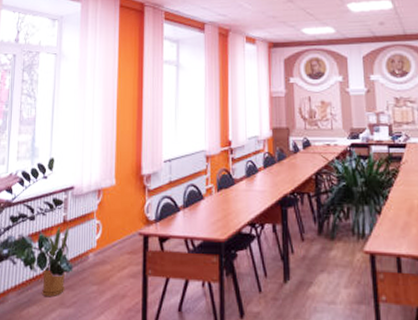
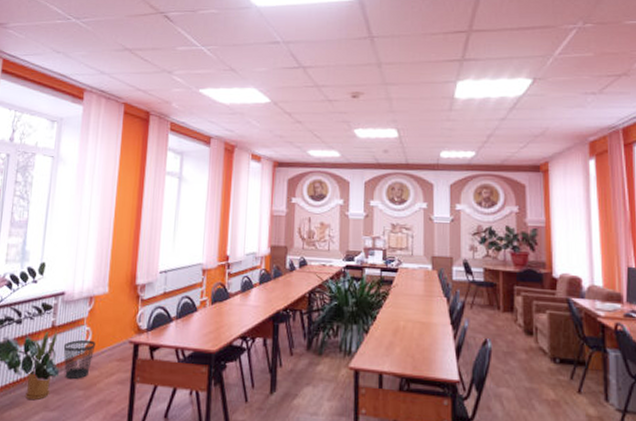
wastebasket: none [75,233,106,274] -> present [63,339,96,379]

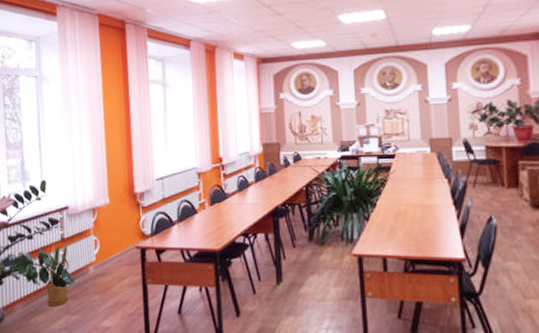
wastebasket: present [63,339,96,379] -> none [75,248,105,285]

